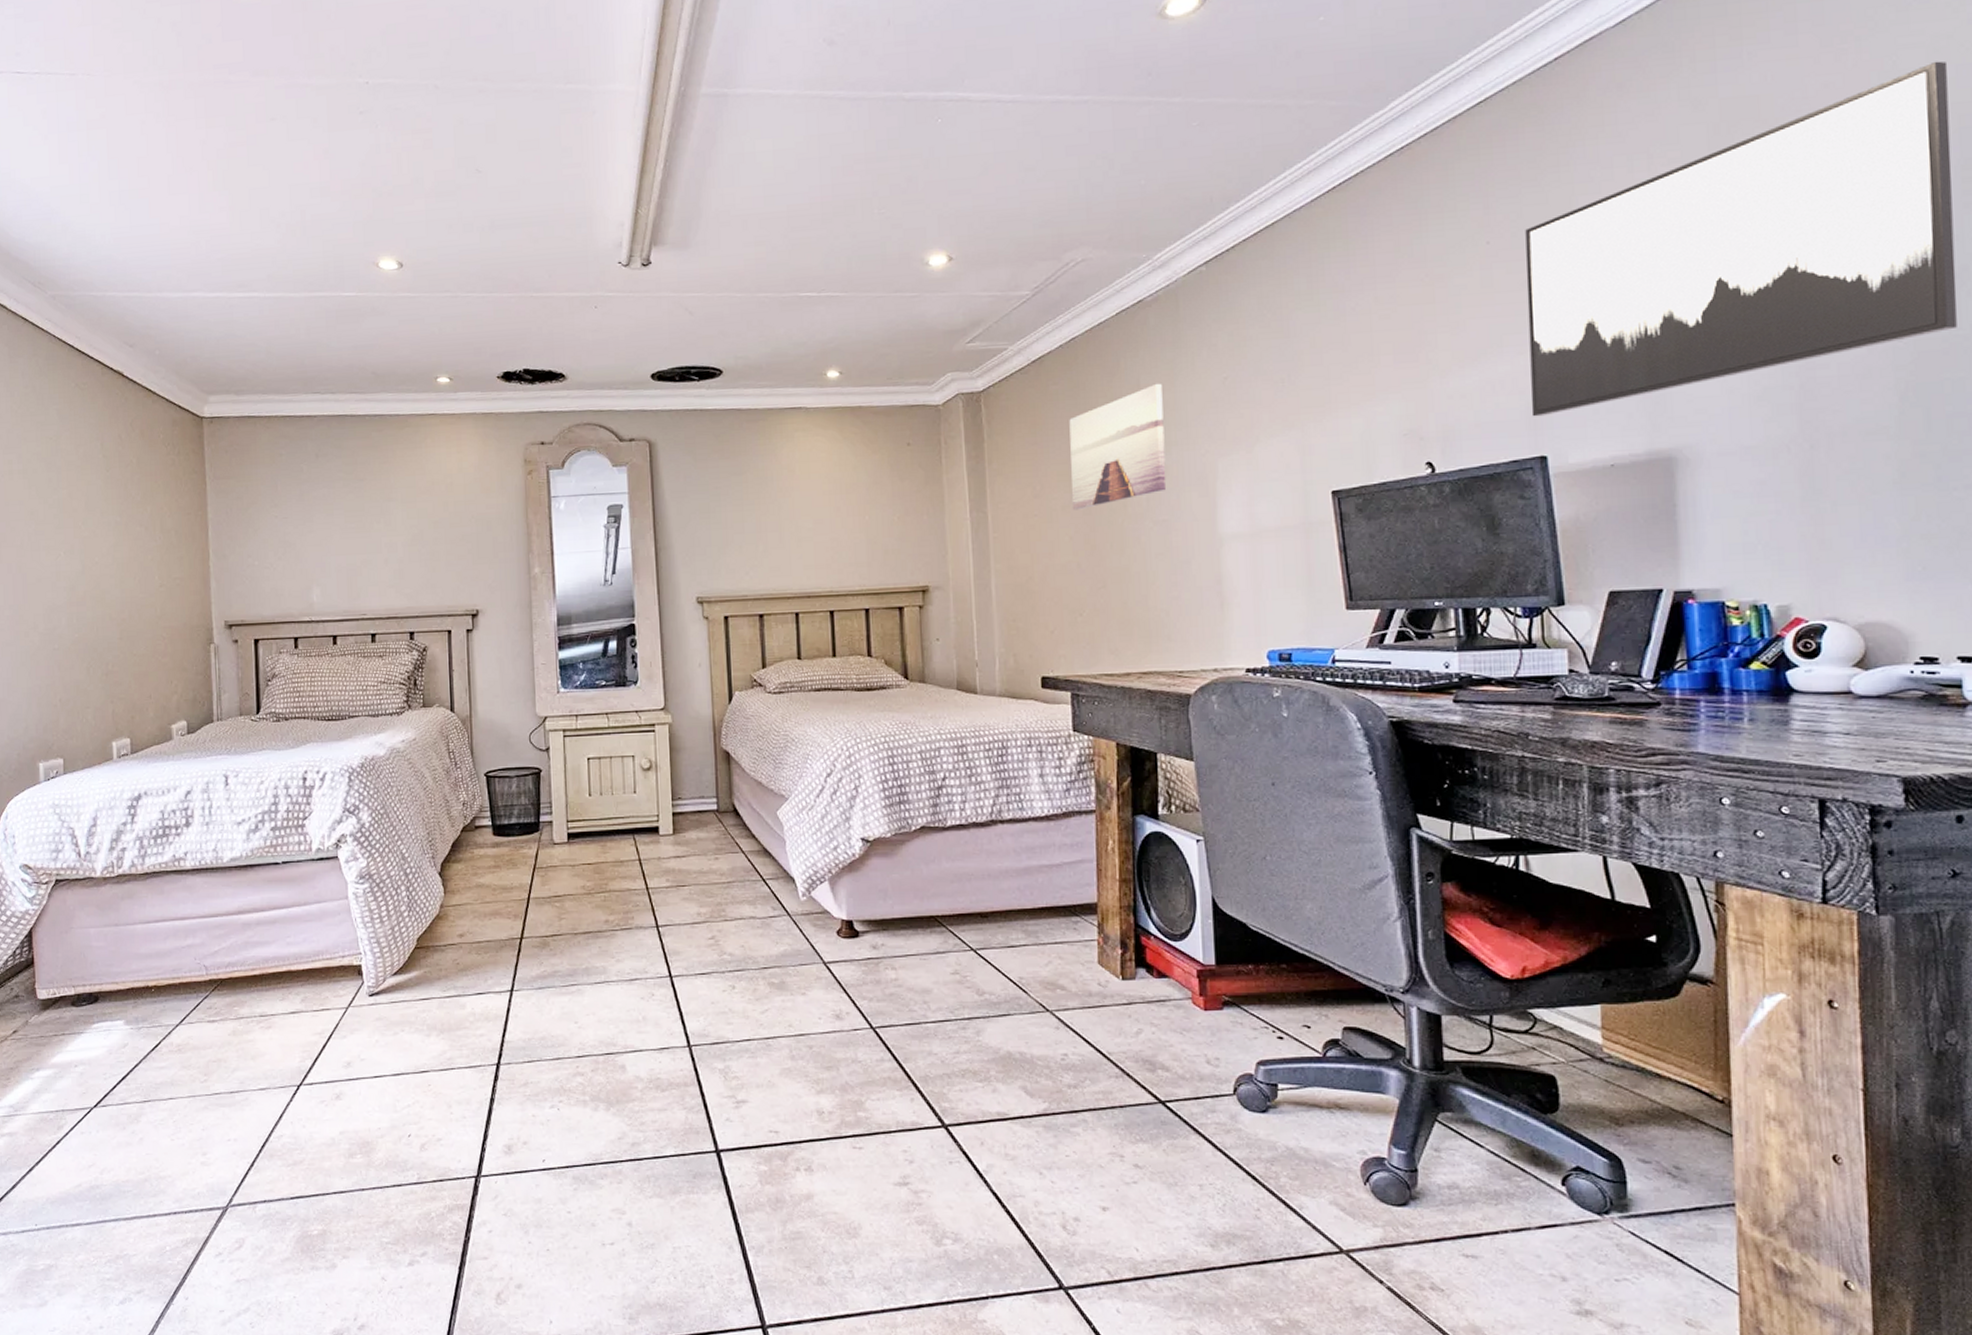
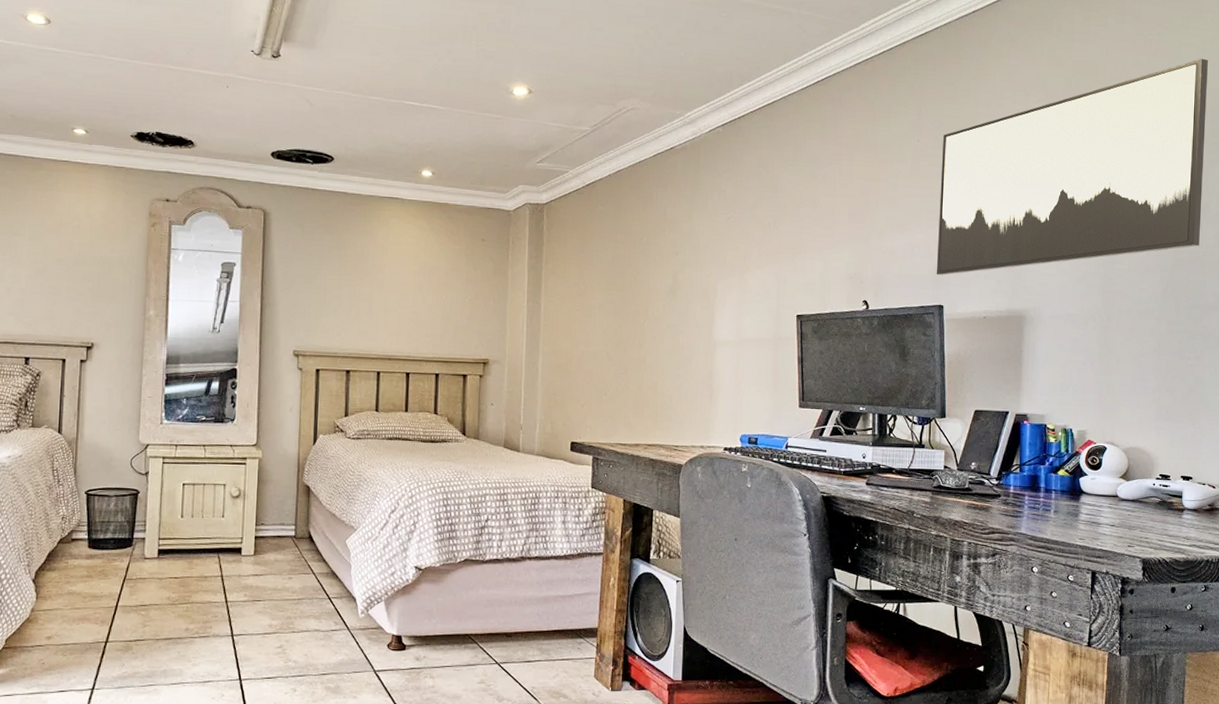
wall art: present [1069,383,1167,510] -> none [606,215,682,310]

